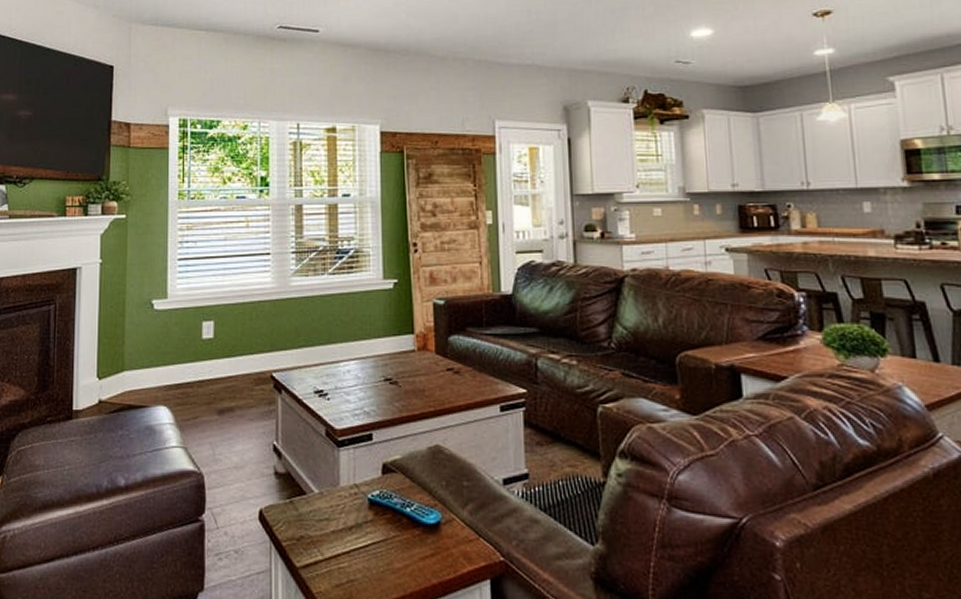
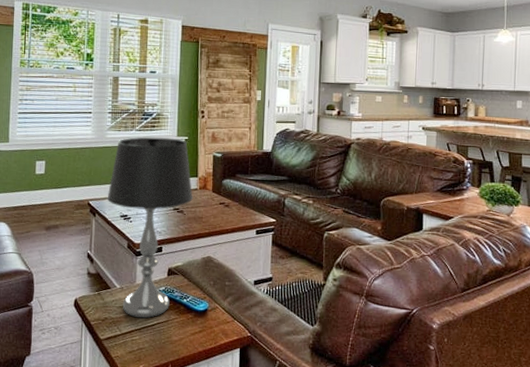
table lamp: none [295,282,410,536] -> present [107,137,193,318]

